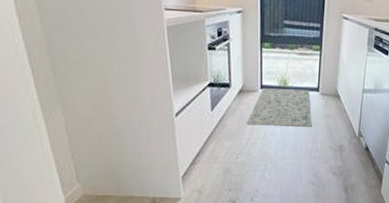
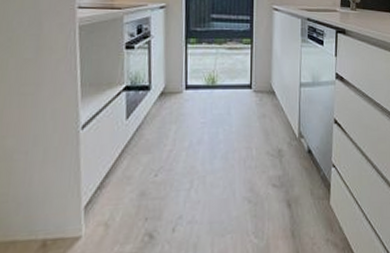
rug: present [247,88,313,127] -> none [169,88,246,133]

